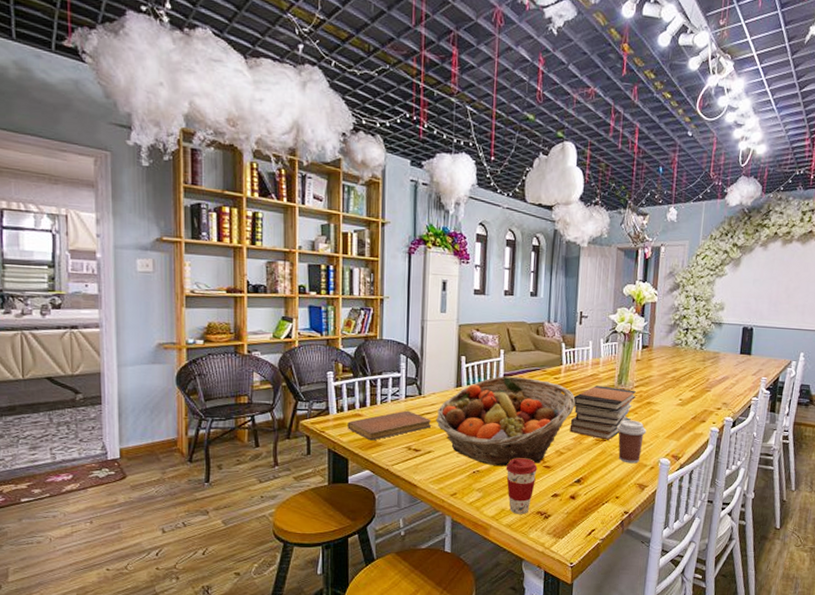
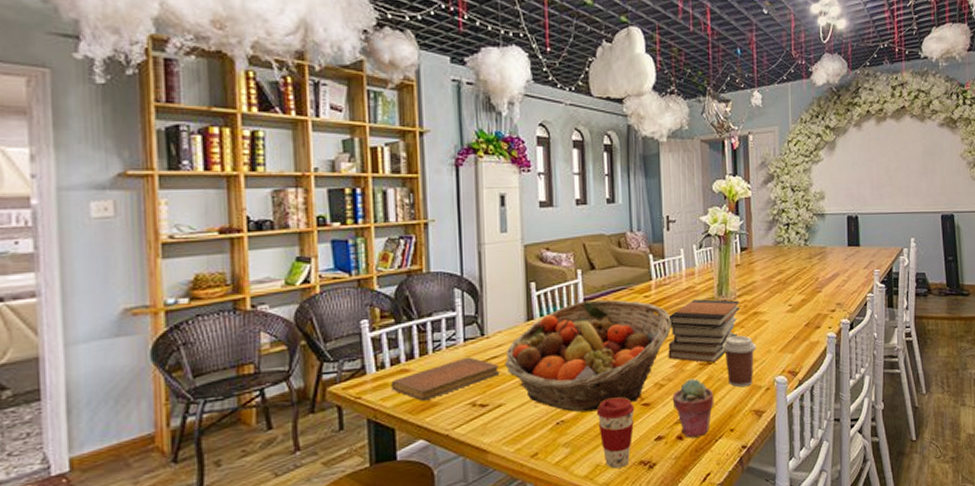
potted succulent: none [569,451,605,499] -> present [672,379,714,438]

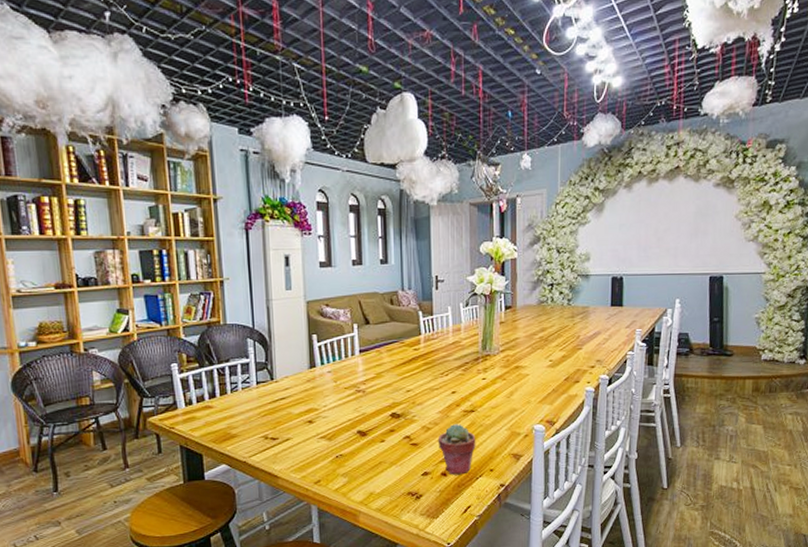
notebook: present [391,357,500,401] -> none [198,397,288,433]
fruit basket: present [505,299,672,413] -> none [291,351,438,449]
coffee cup: present [596,397,635,469] -> none [370,437,404,497]
book stack: present [668,299,741,363] -> none [435,353,503,411]
coffee cup: present [722,335,757,388] -> none [485,387,517,433]

